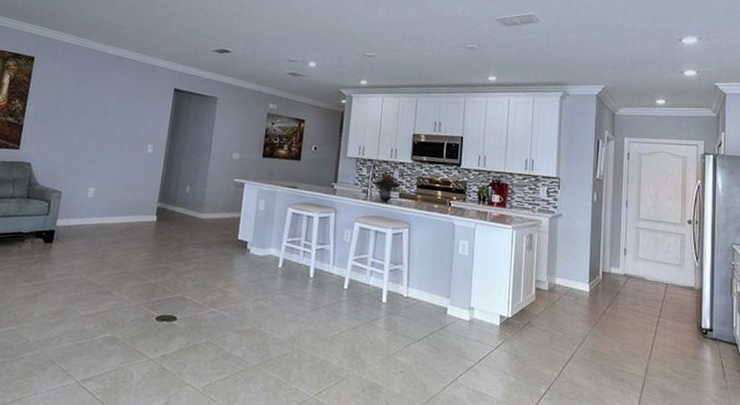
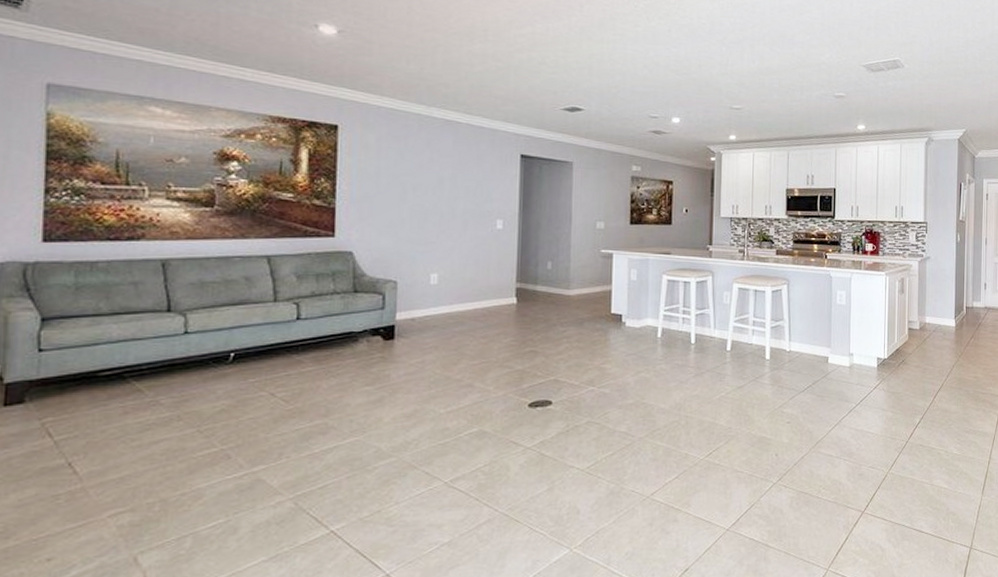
flower arrangement: present [360,169,402,203] -> none [735,229,778,261]

